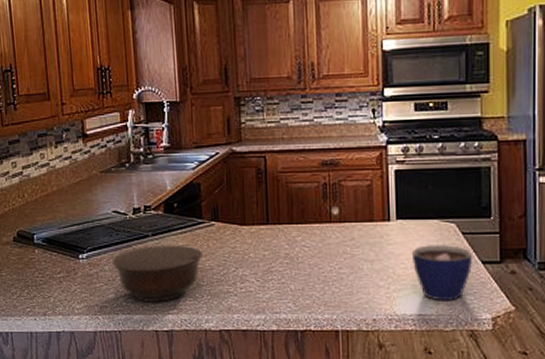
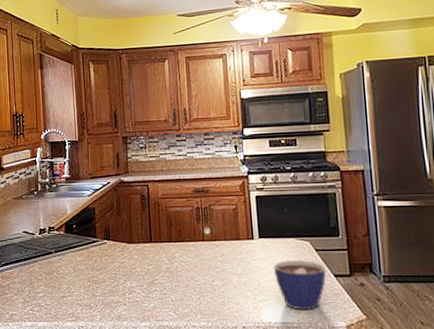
bowl: present [112,245,204,302] -> none [21,260,98,311]

